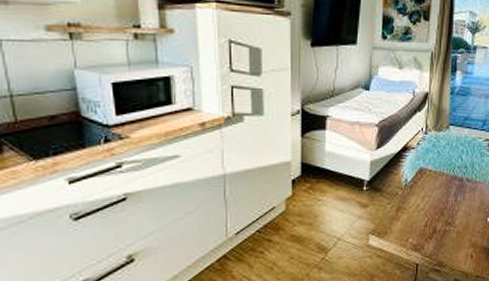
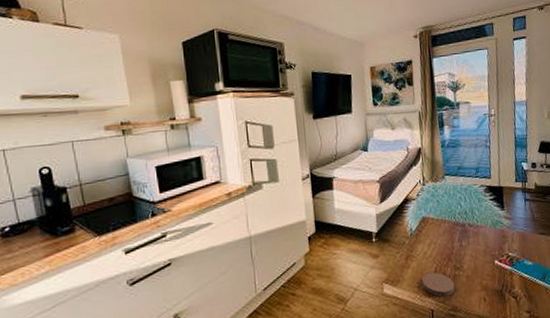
coaster: none [410,226,444,252] -> present [421,272,455,297]

